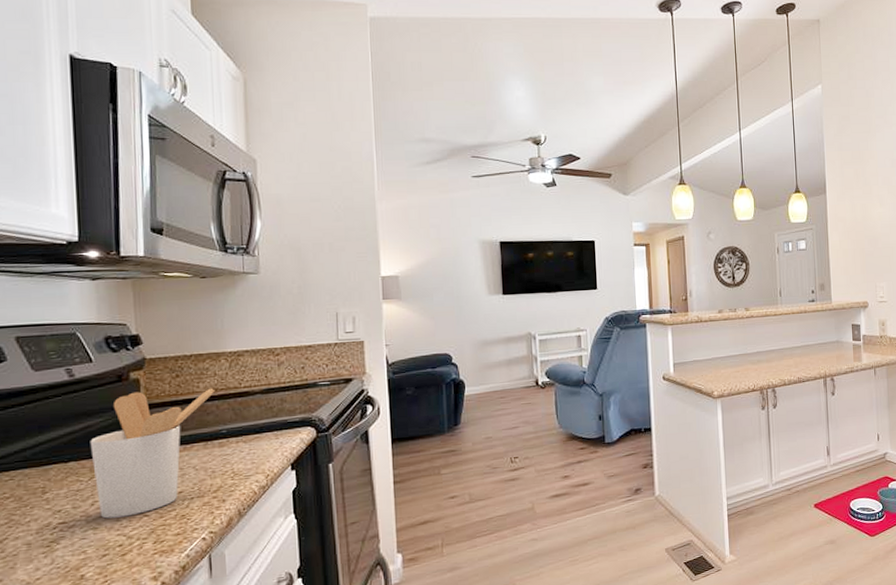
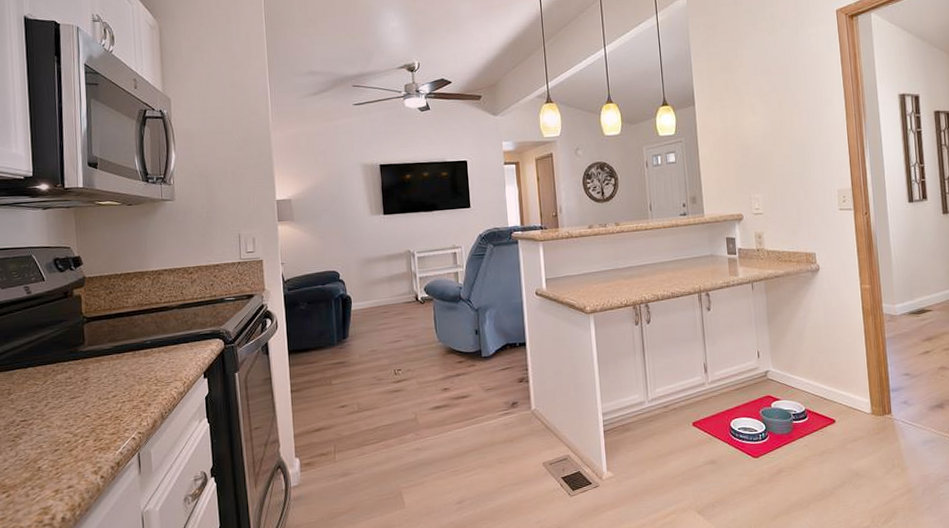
utensil holder: present [90,388,214,519] -> none [44,303,140,418]

